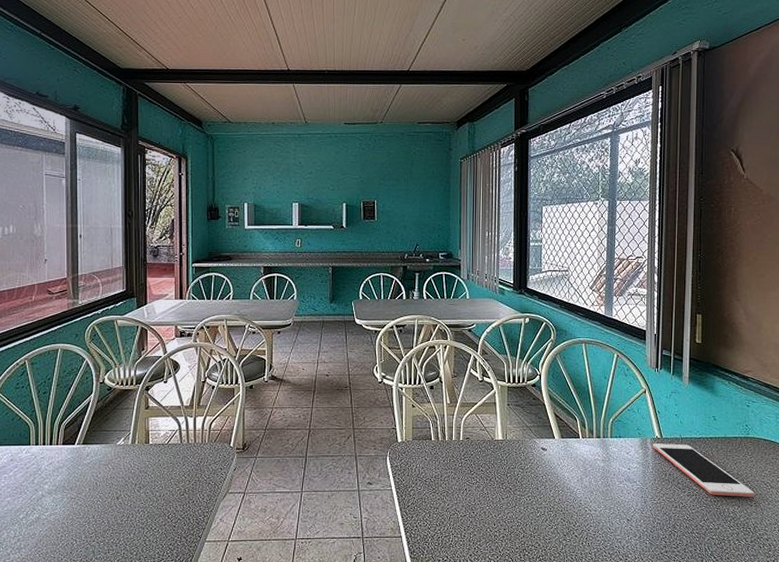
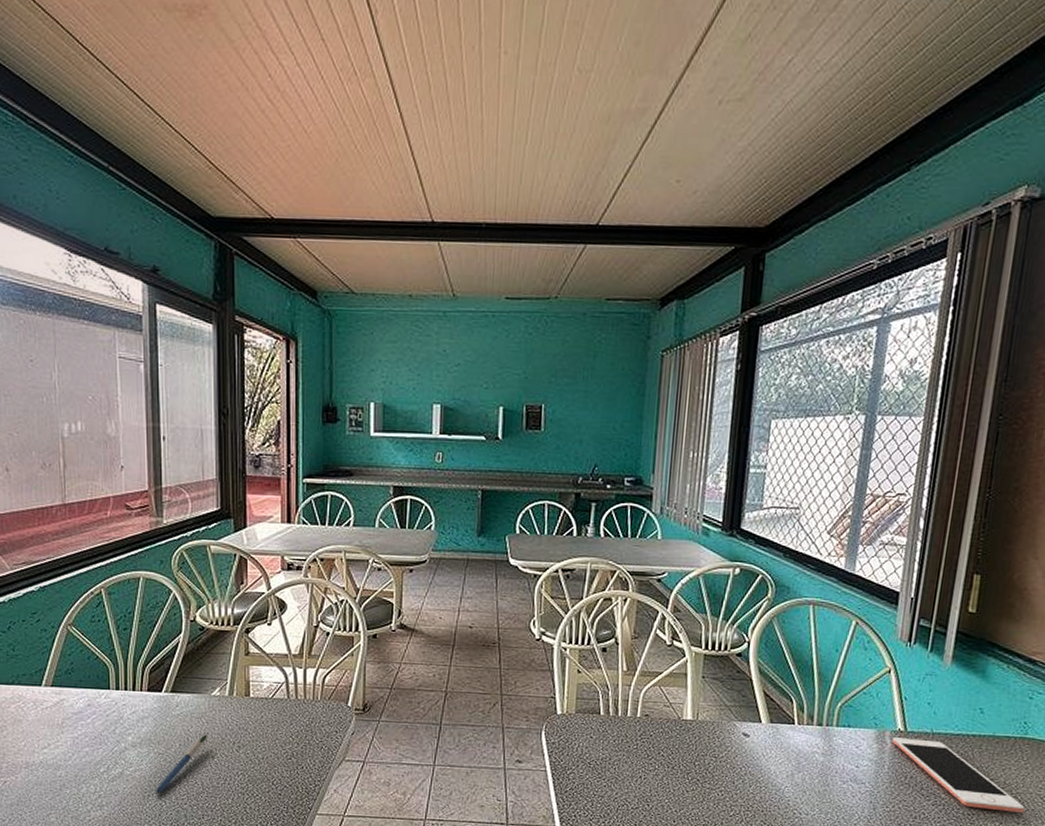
pen: none [67,478,114,535] -> present [155,734,209,795]

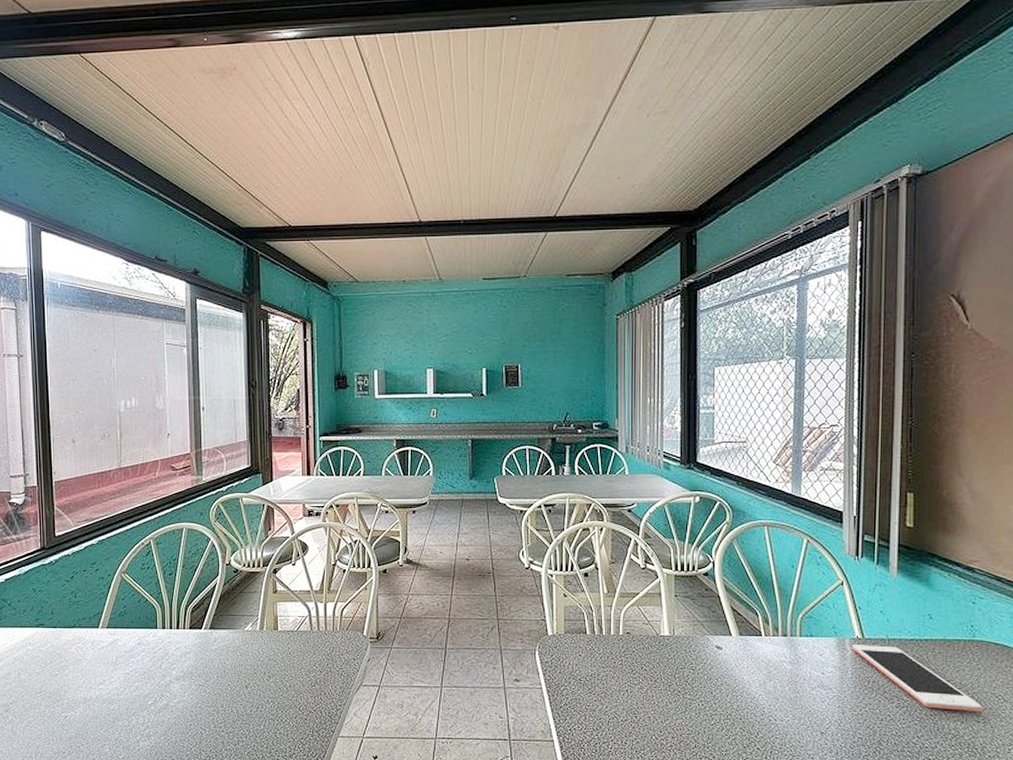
pen: present [155,734,209,795] -> none [196,666,243,724]

